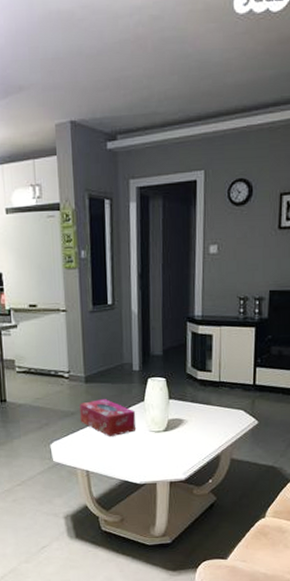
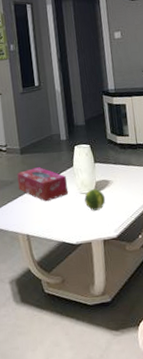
fruit: none [154,427,177,451] -> present [84,189,106,211]

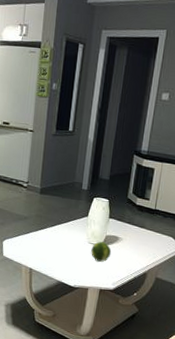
tissue box: present [17,167,68,202] -> none [31,209,79,243]

